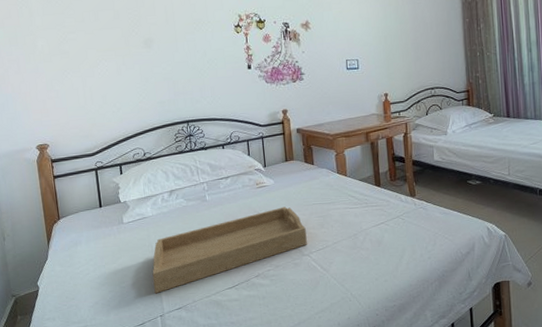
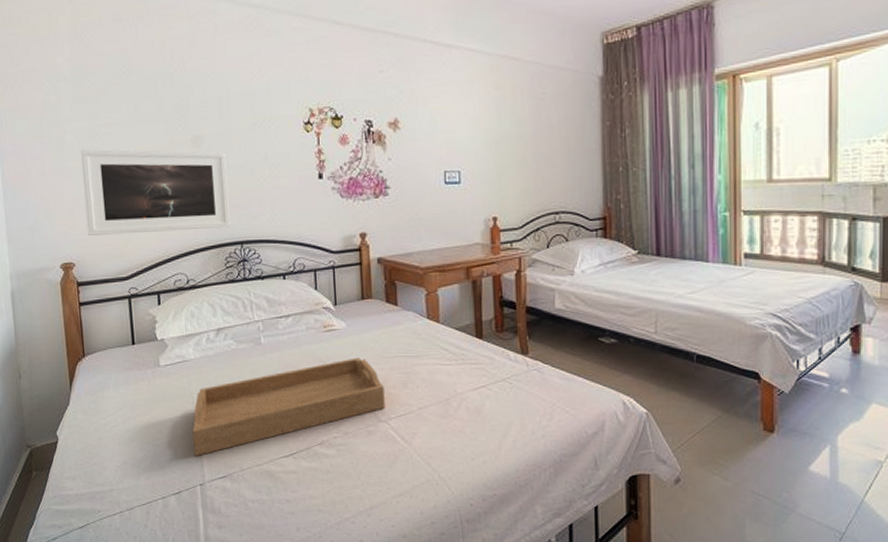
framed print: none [50,50,178,121] -> present [80,149,230,236]

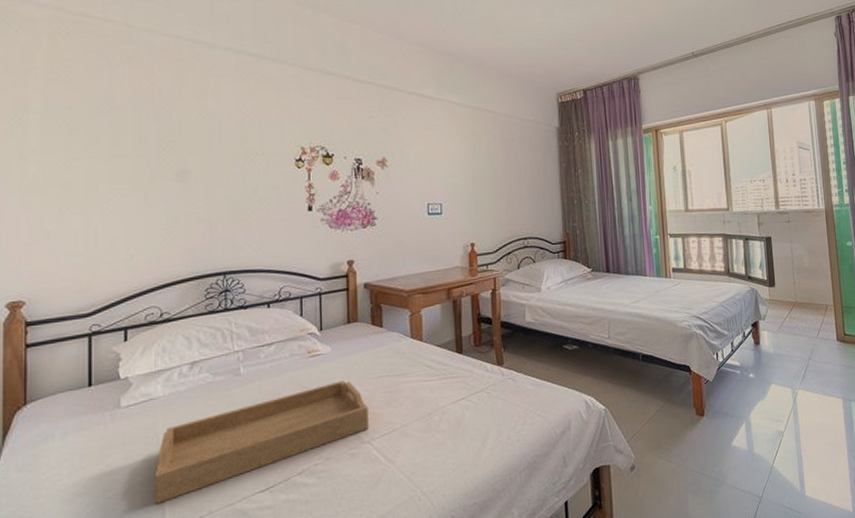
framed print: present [80,149,230,236] -> none [45,181,213,271]

